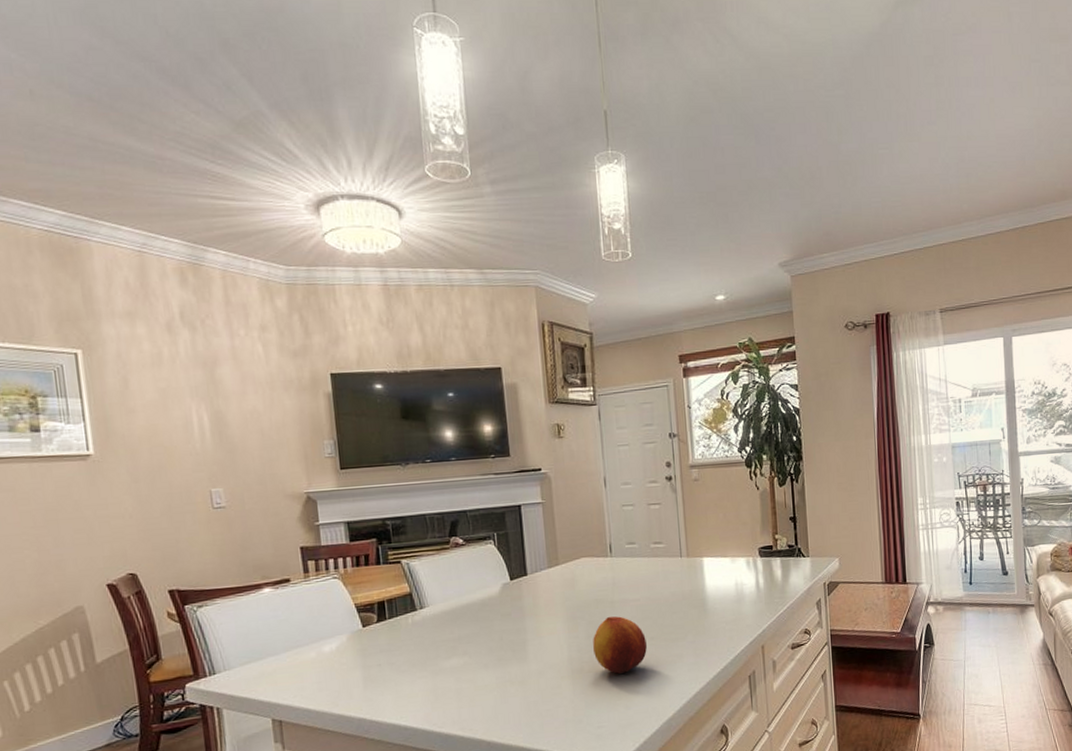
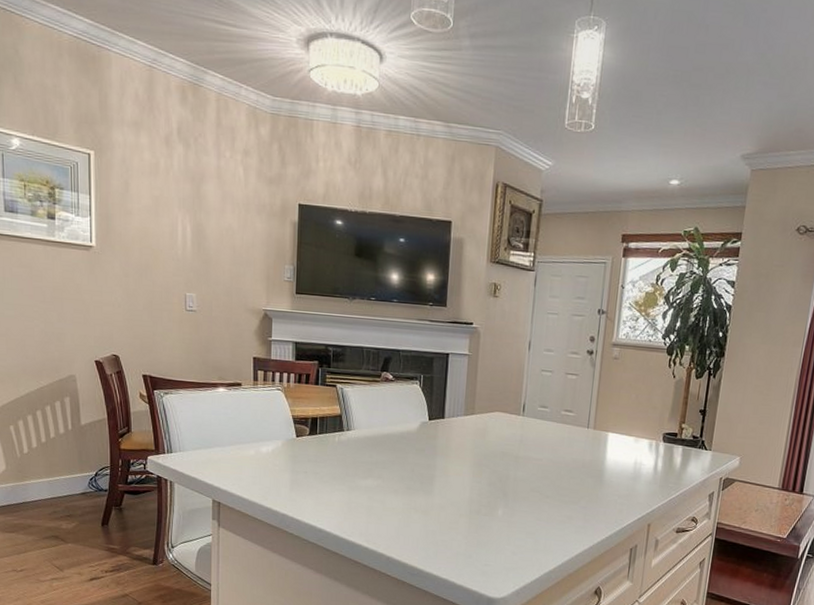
fruit: present [593,616,647,674] -> none [492,469,542,523]

